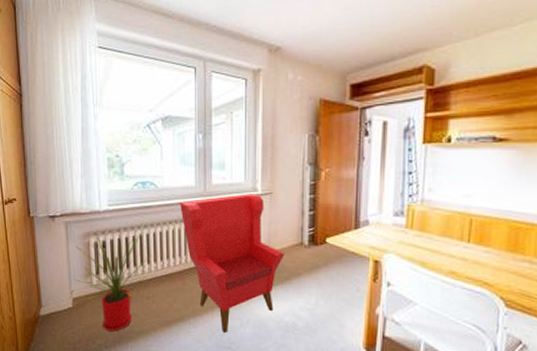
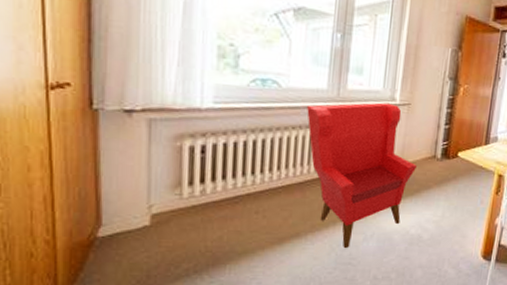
house plant: present [75,227,154,332] -> none [157,130,267,253]

